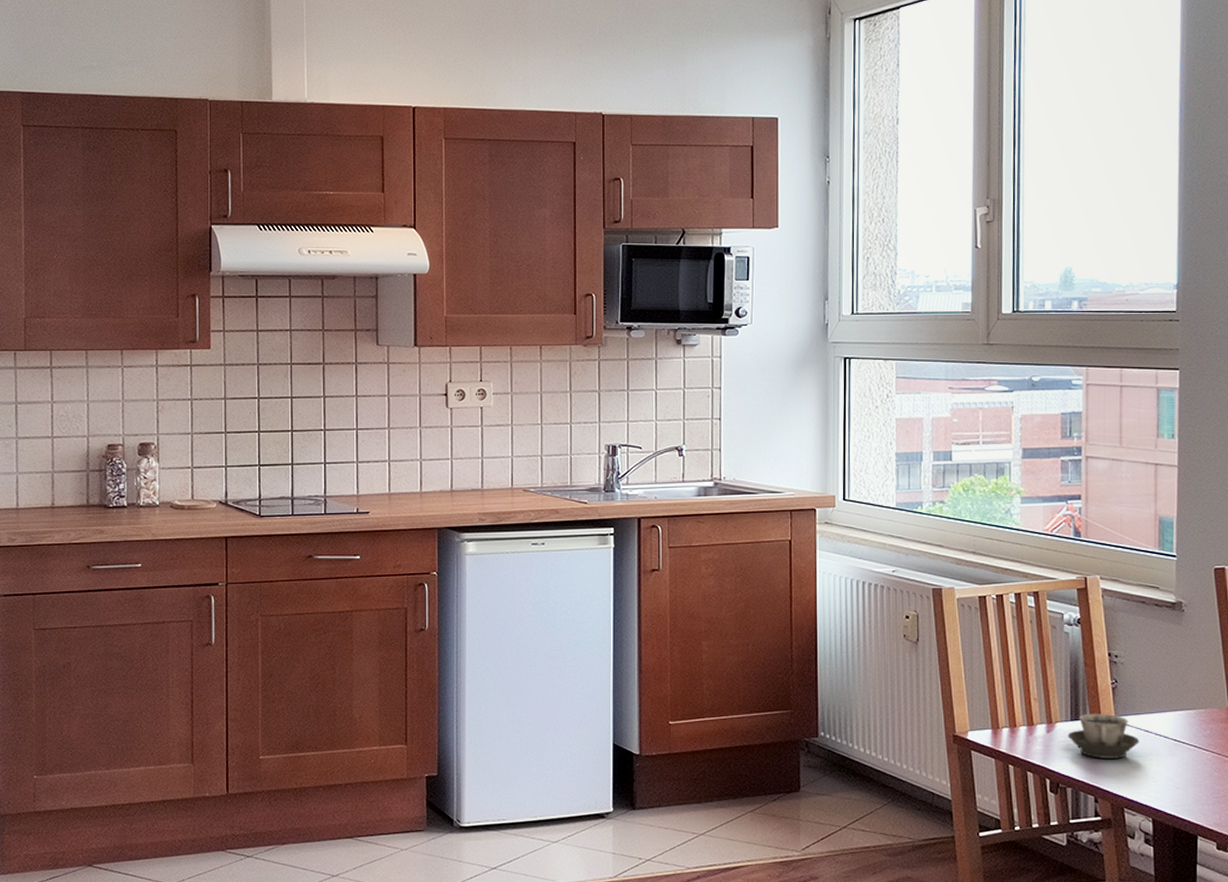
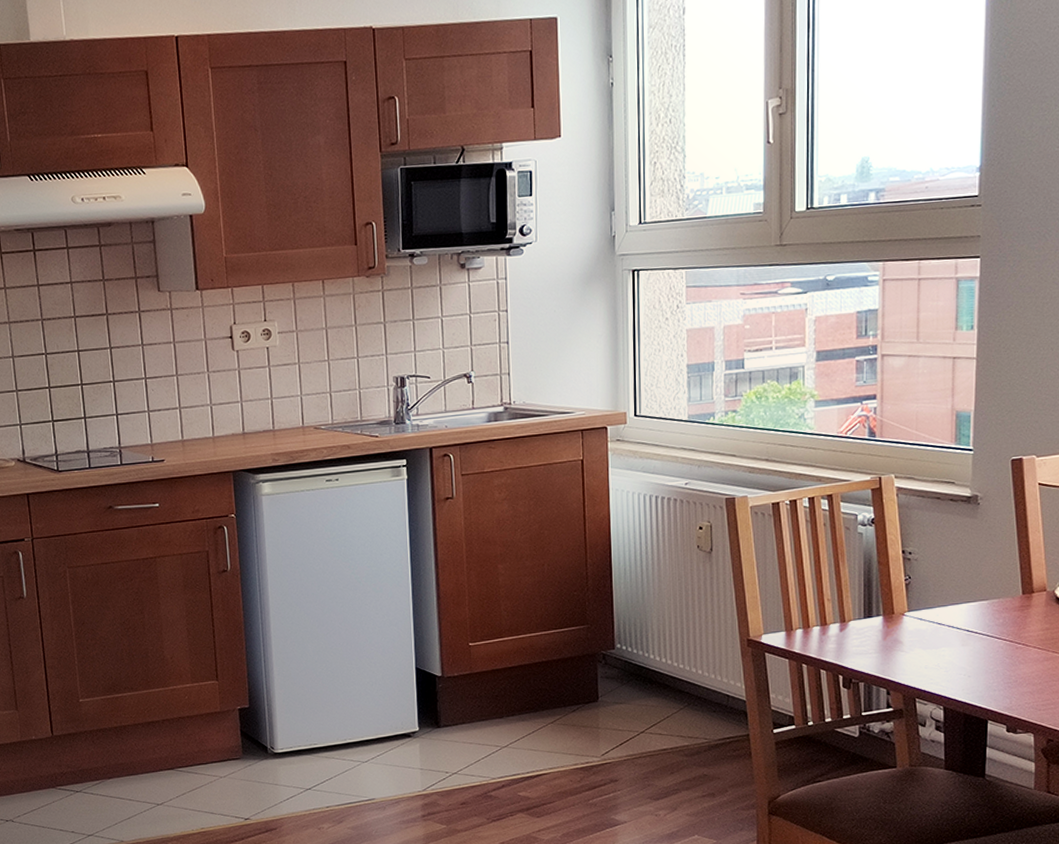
cup: present [1067,713,1140,759] -> none [860,609,932,653]

